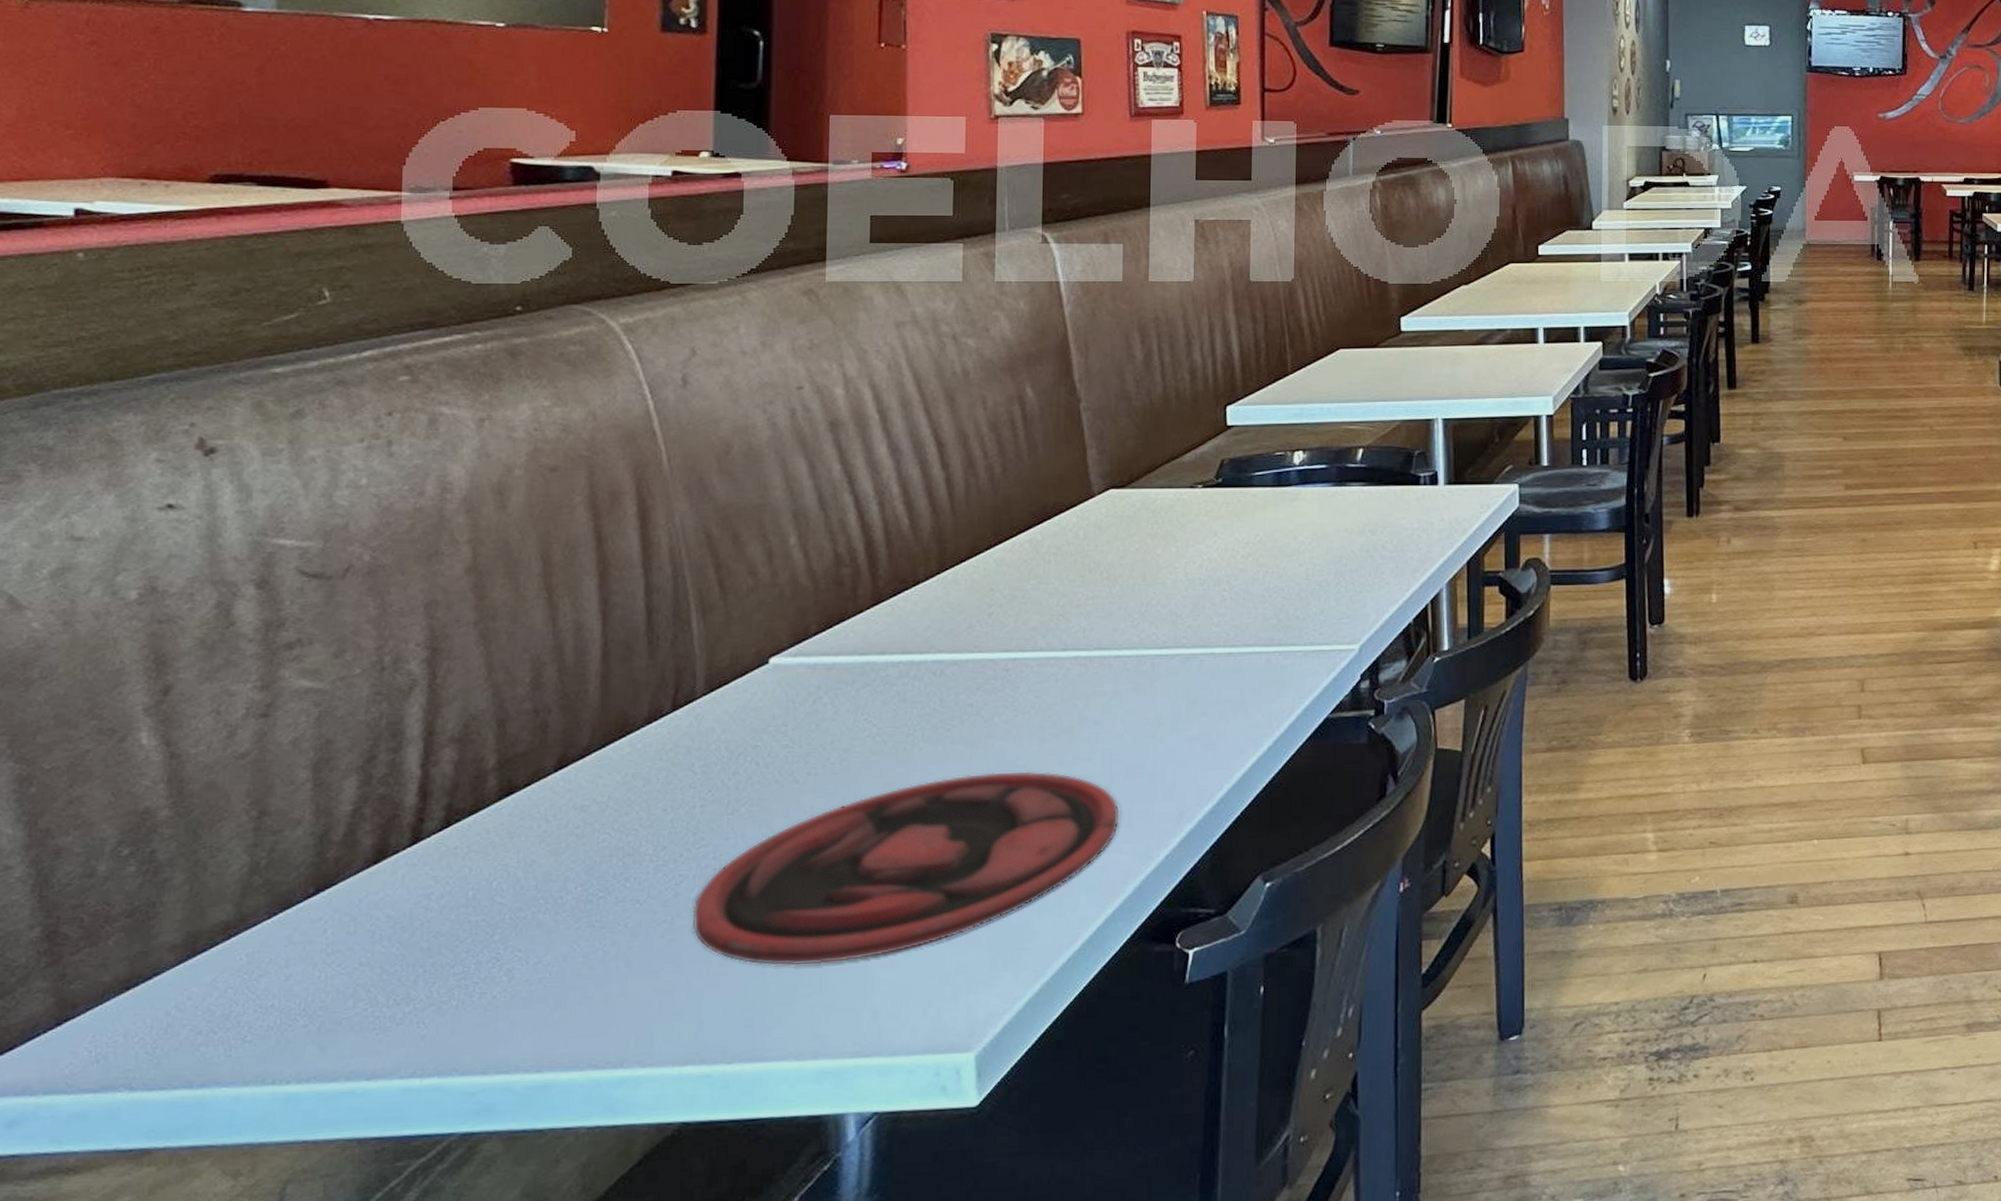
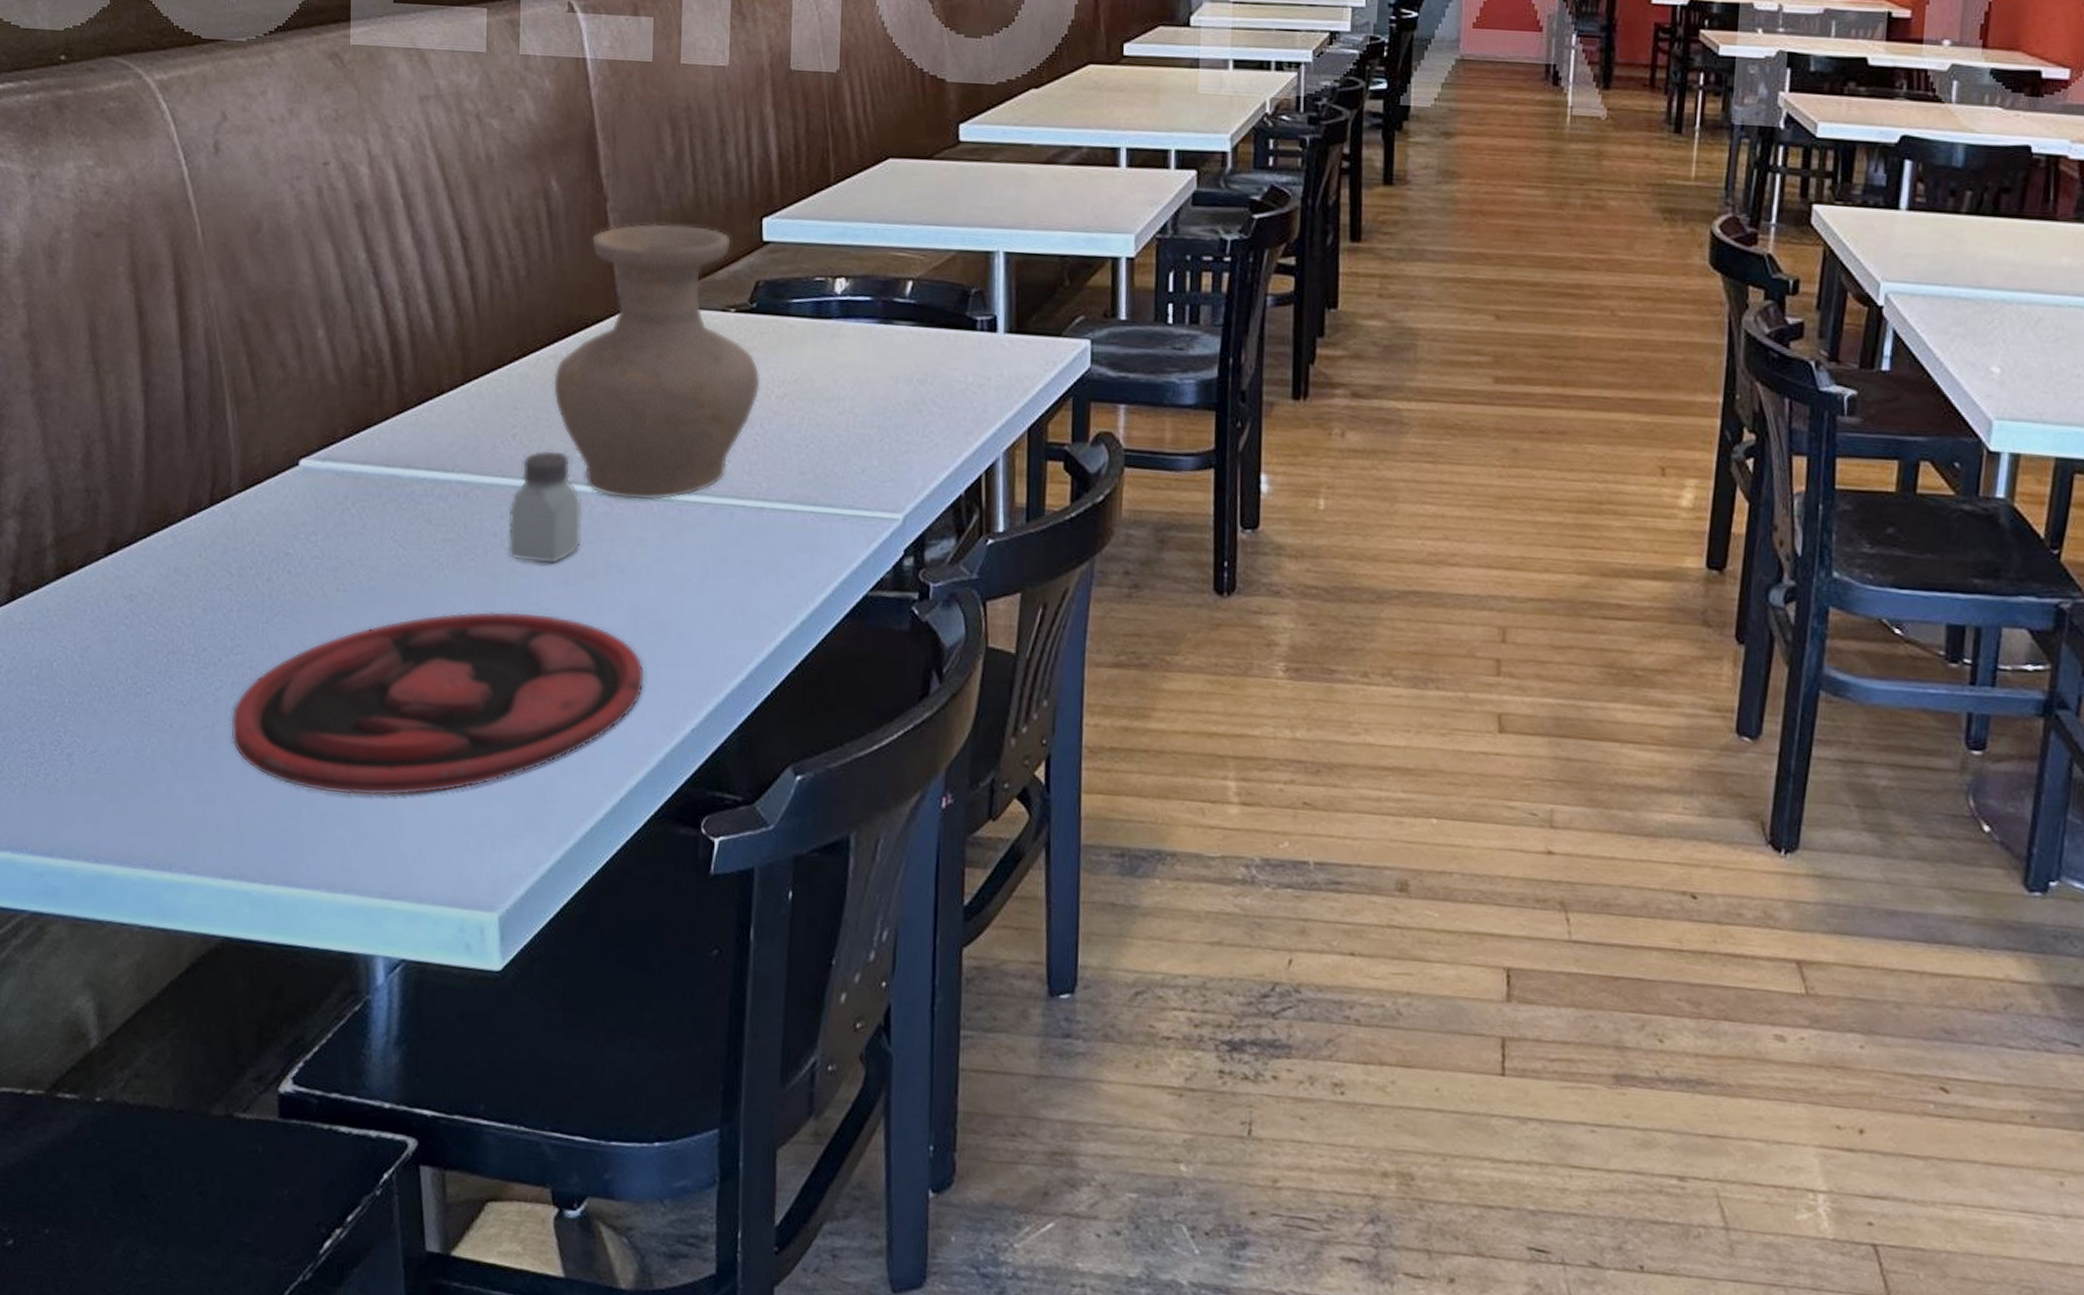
saltshaker: none [984,623,1058,726] -> present [508,450,583,565]
vase: none [1028,416,1227,660] -> present [552,223,761,501]

